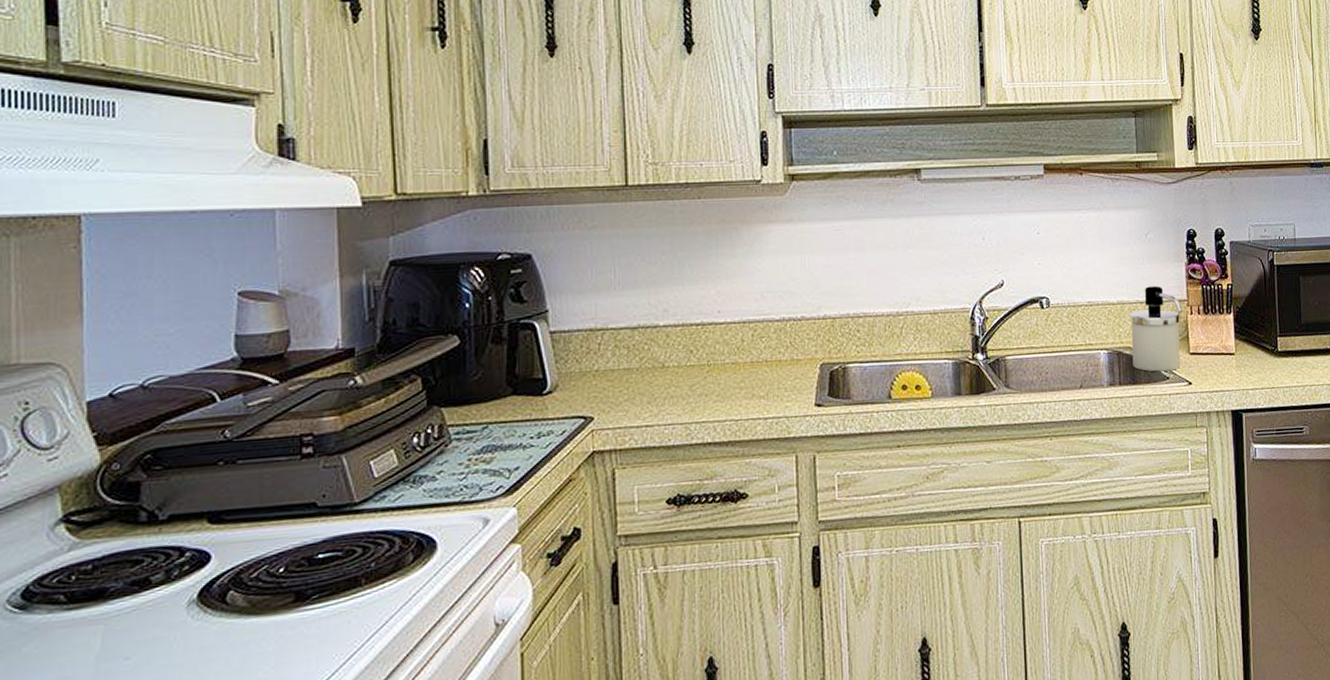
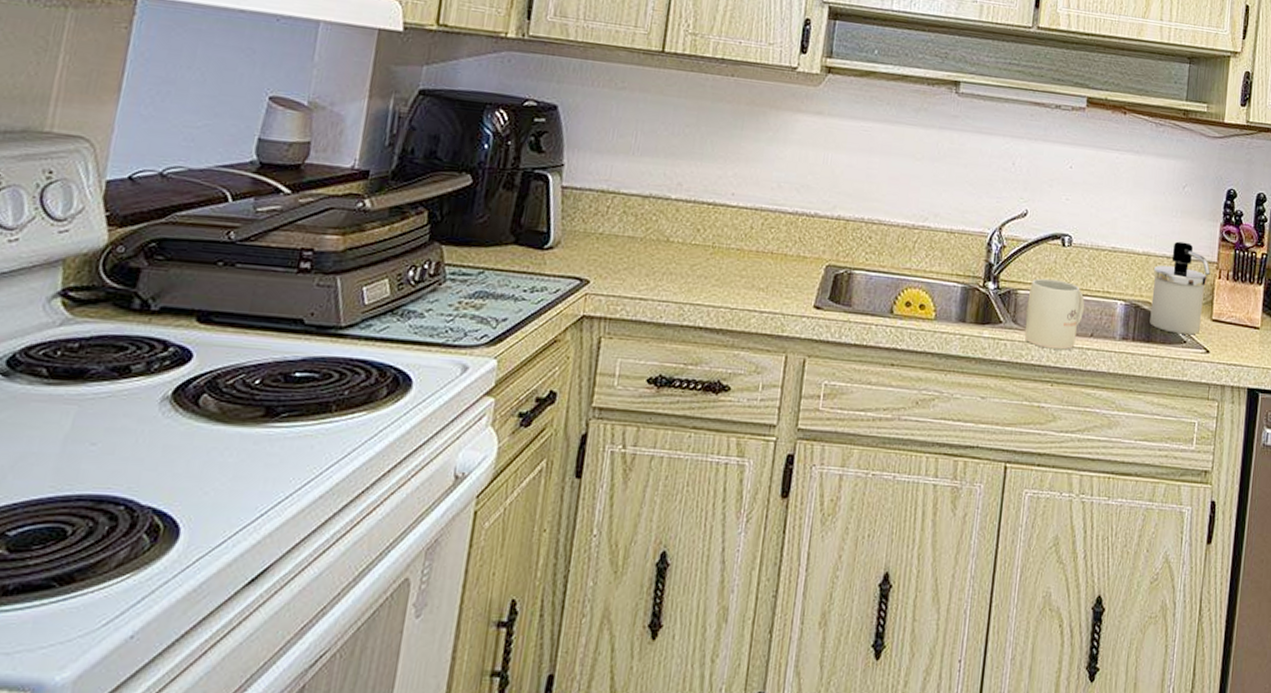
mug: none [1016,340,1070,407] -> present [1024,278,1085,350]

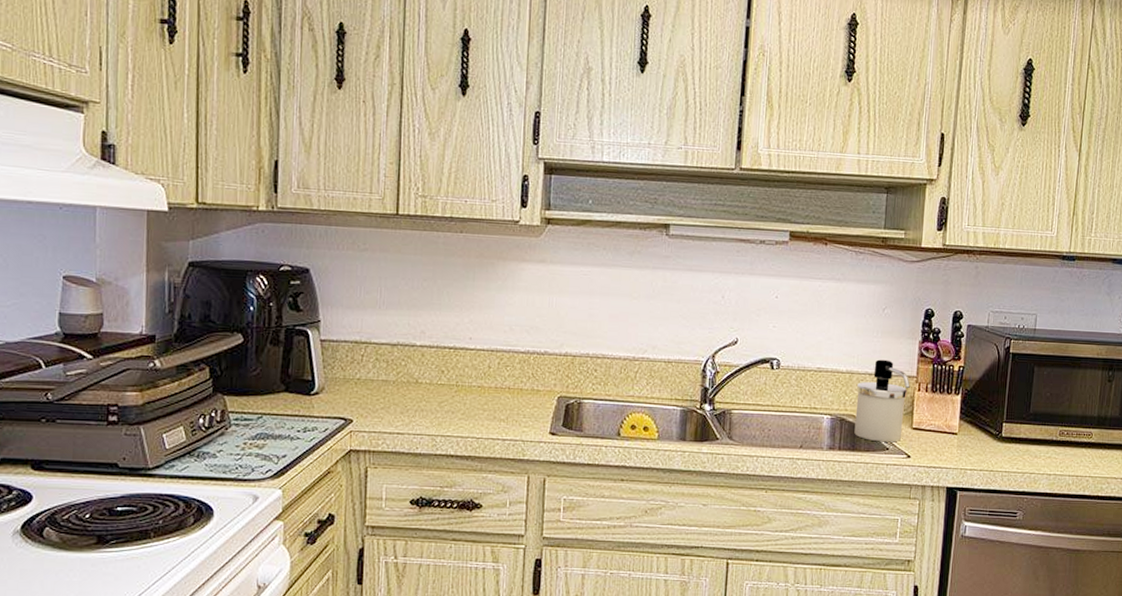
mug: present [1024,278,1085,350] -> none [739,398,793,461]

